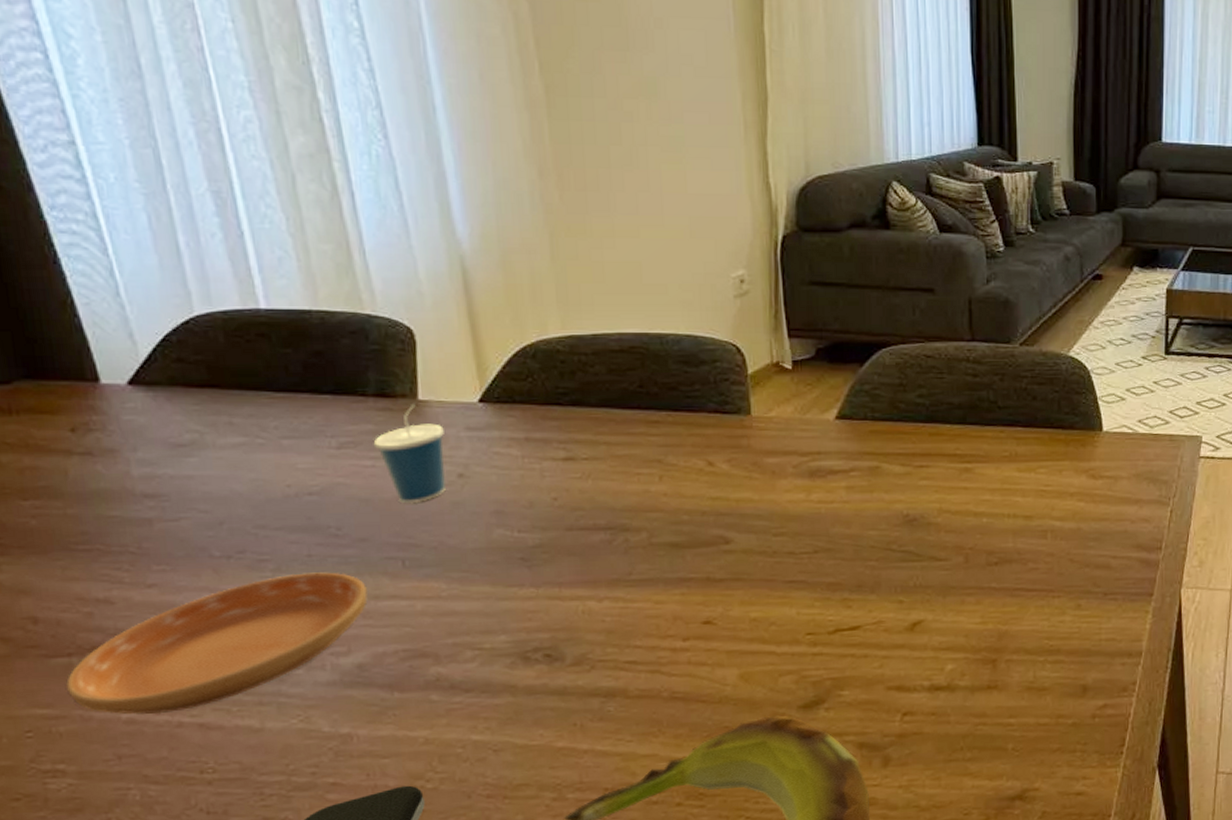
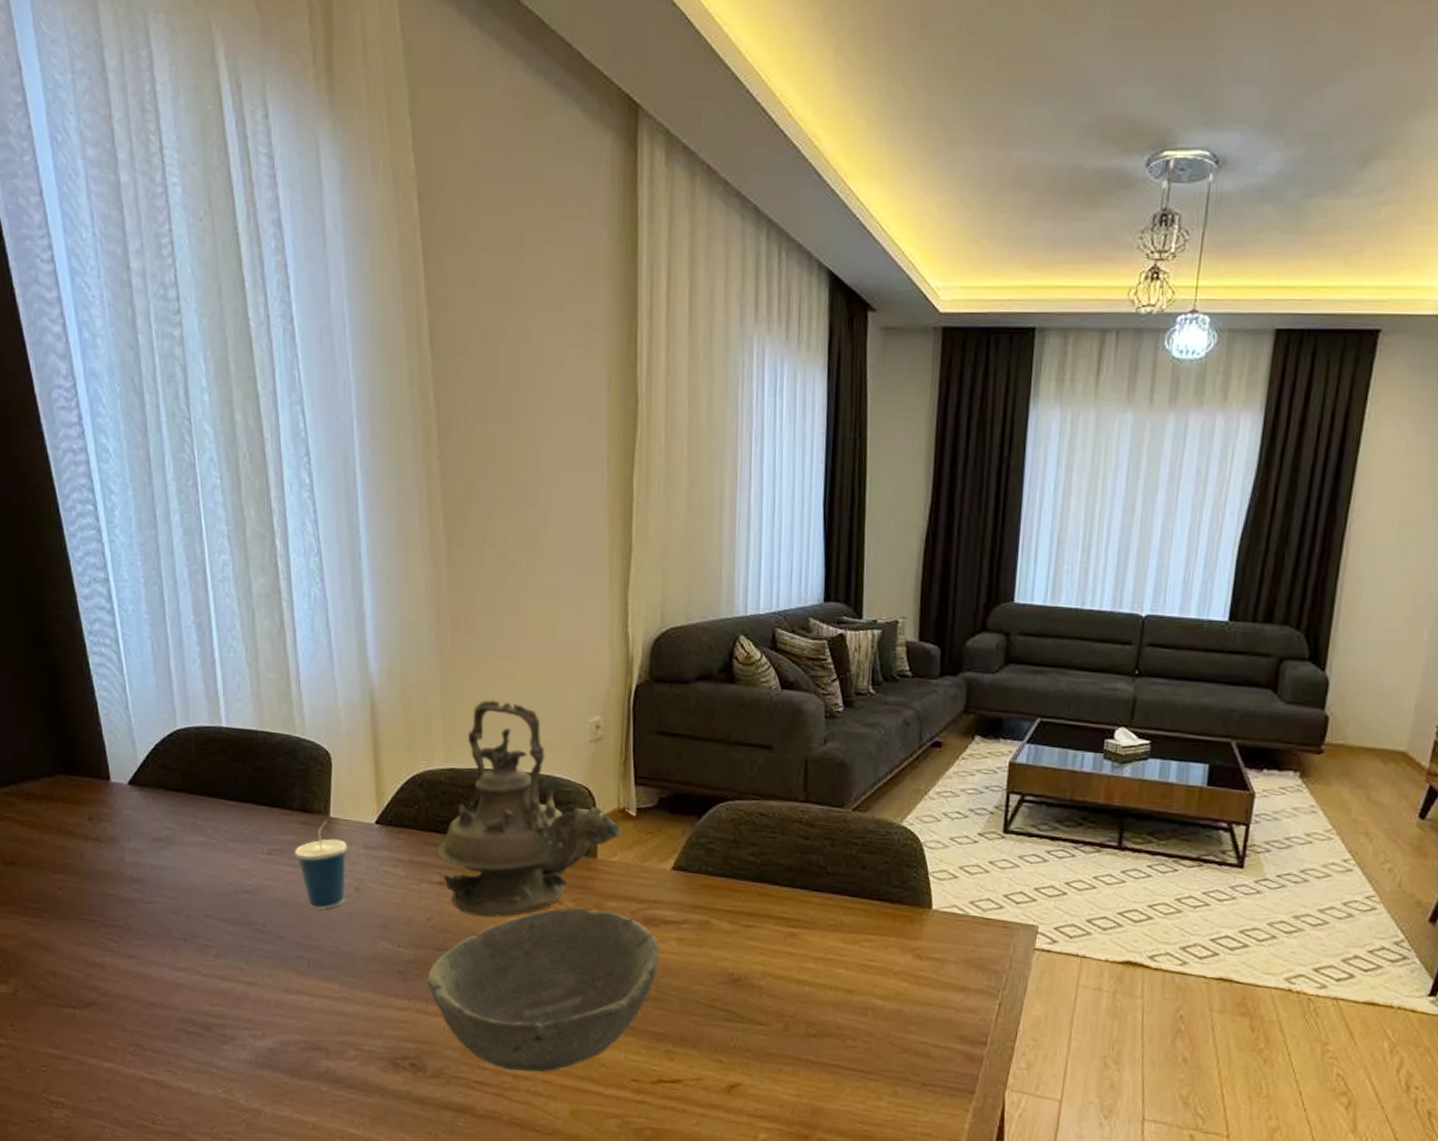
saucer: present [65,572,368,715] -> none [69,961,280,1068]
bowl: none [558,466,829,645] -> present [427,907,660,1072]
teapot: none [560,259,778,489] -> present [437,700,622,917]

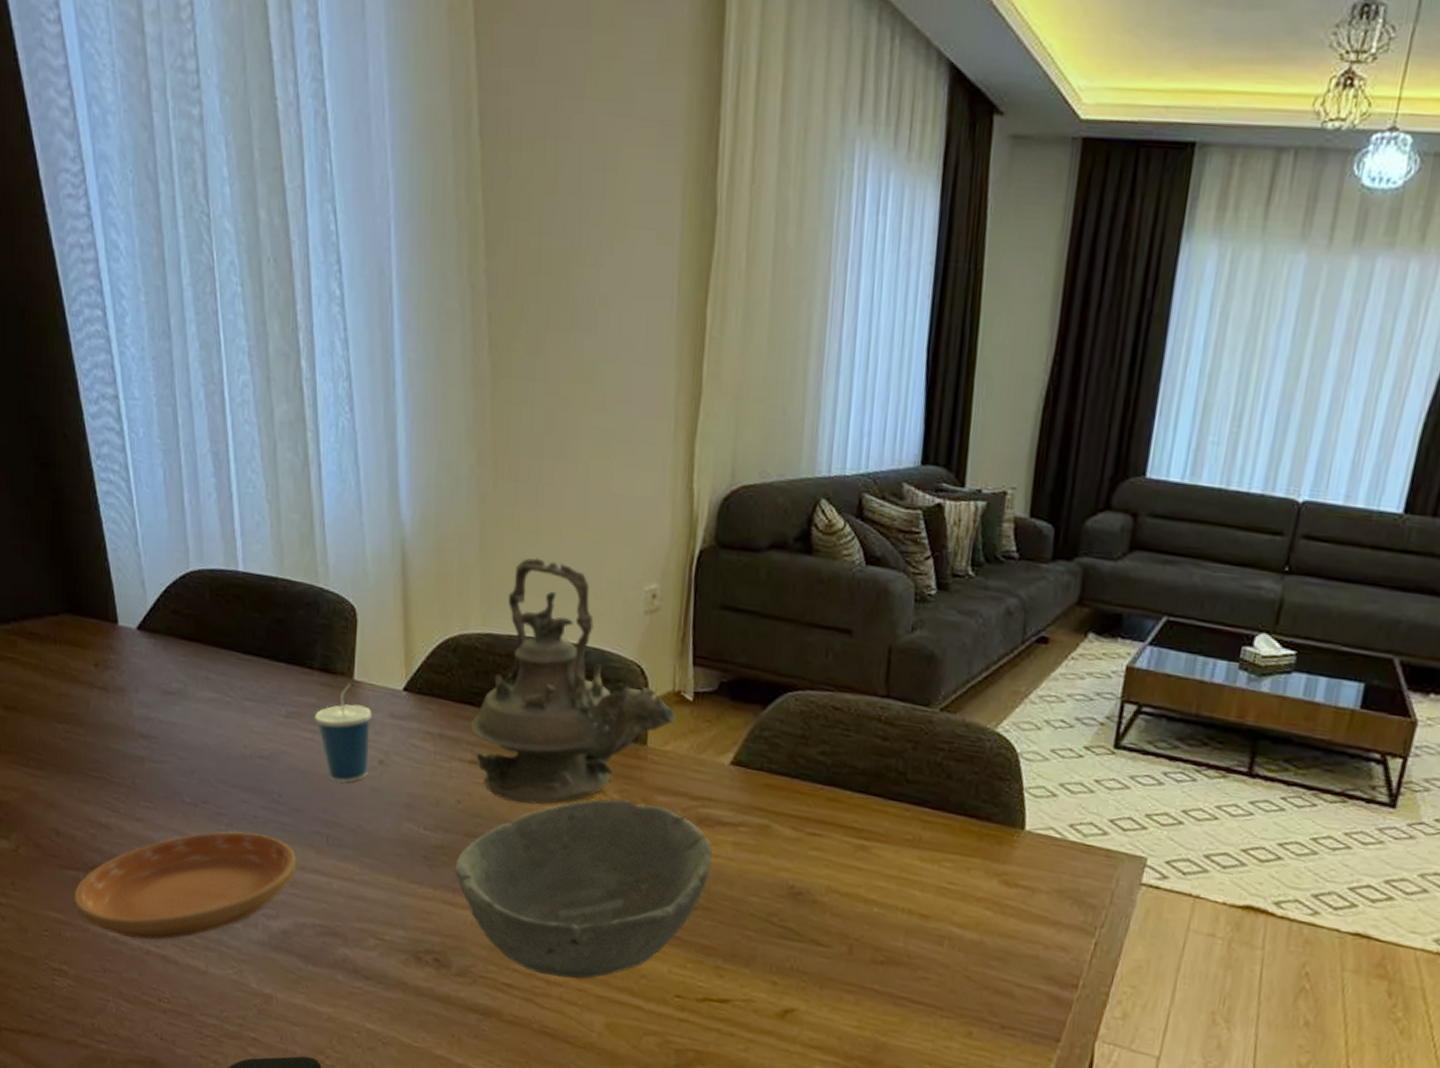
saucer: none [69,961,280,1068] -> present [73,831,296,940]

